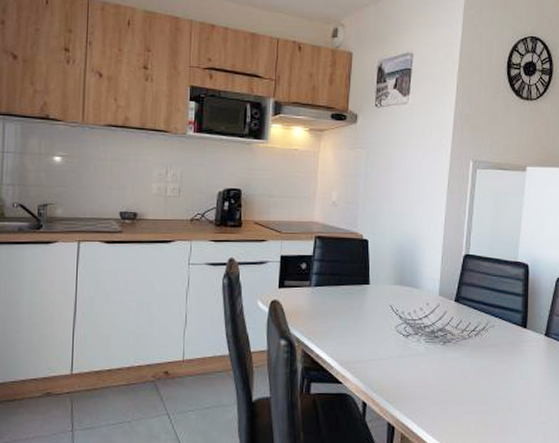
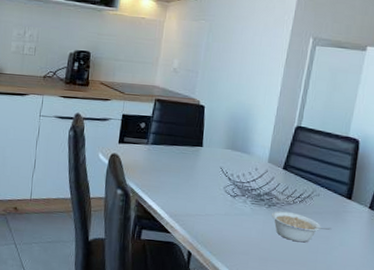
legume: none [446,347,510,379] -> present [271,210,332,243]

